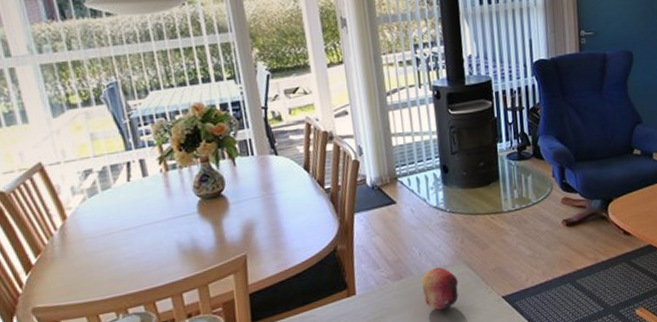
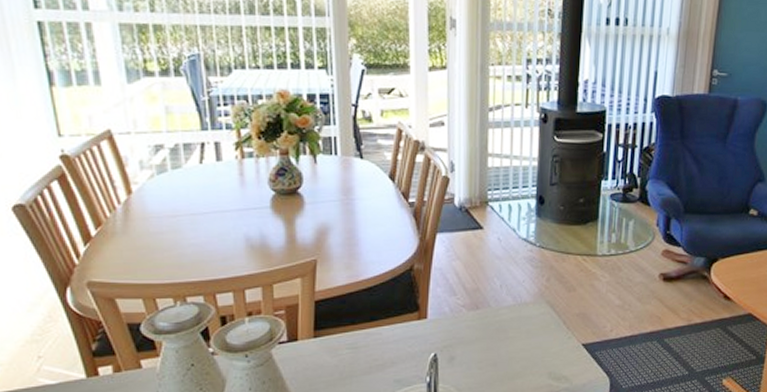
fruit: present [421,267,459,311] -> none [498,302,538,349]

